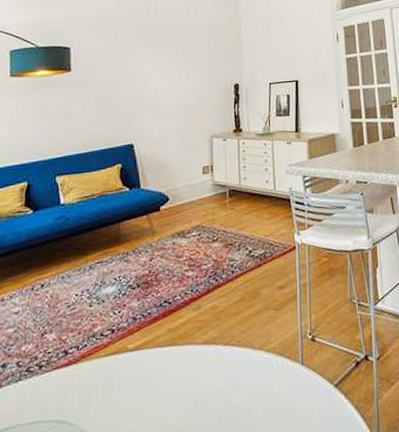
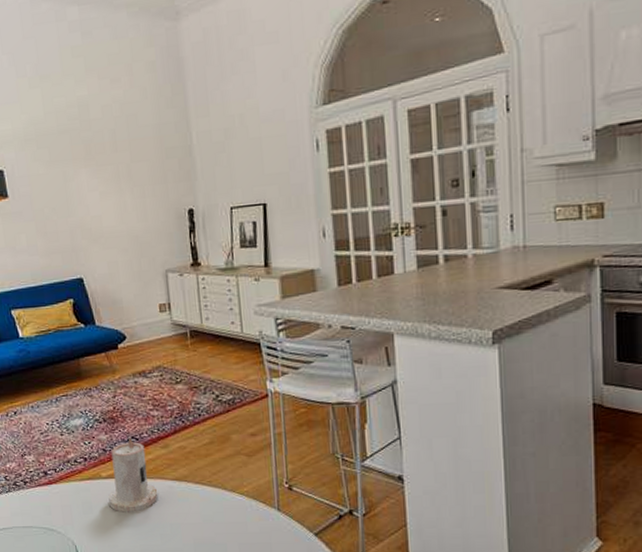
candle: none [133,302,186,389] -> present [108,438,158,513]

